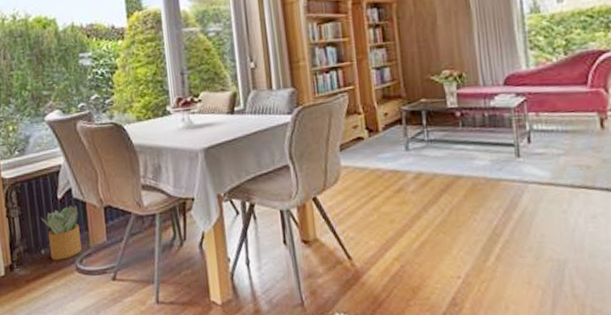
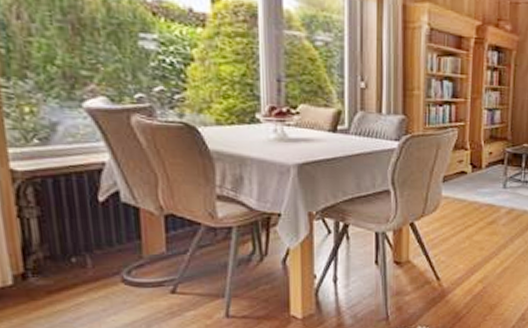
potted plant: present [41,205,82,260] -> none [72,211,131,270]

